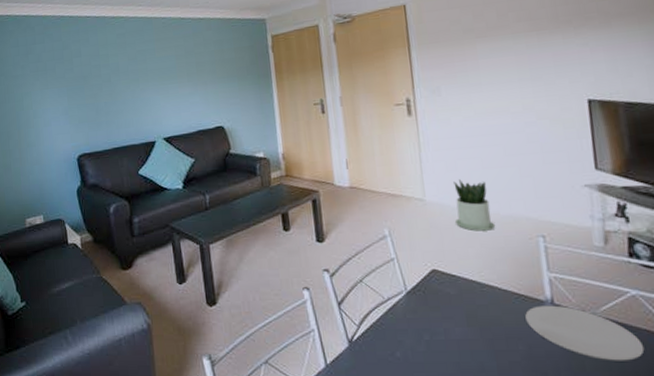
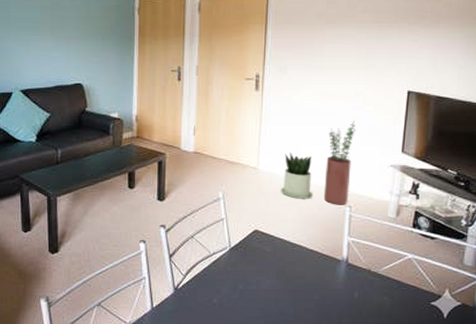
vase: none [501,137,540,236] -> present [323,119,356,205]
plate: present [525,305,645,361] -> none [324,264,409,310]

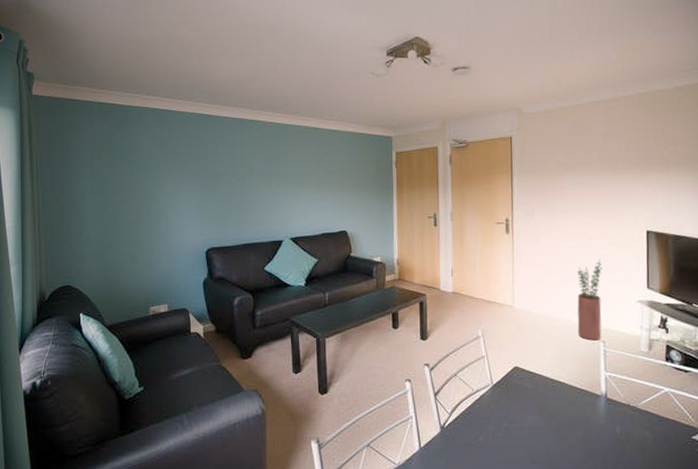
planter: present [280,153,313,199] -> none [536,291,568,335]

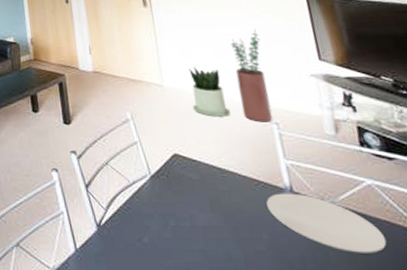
planter: none [536,291,568,335] -> present [189,67,231,117]
plate: none [584,399,671,445] -> present [266,193,387,254]

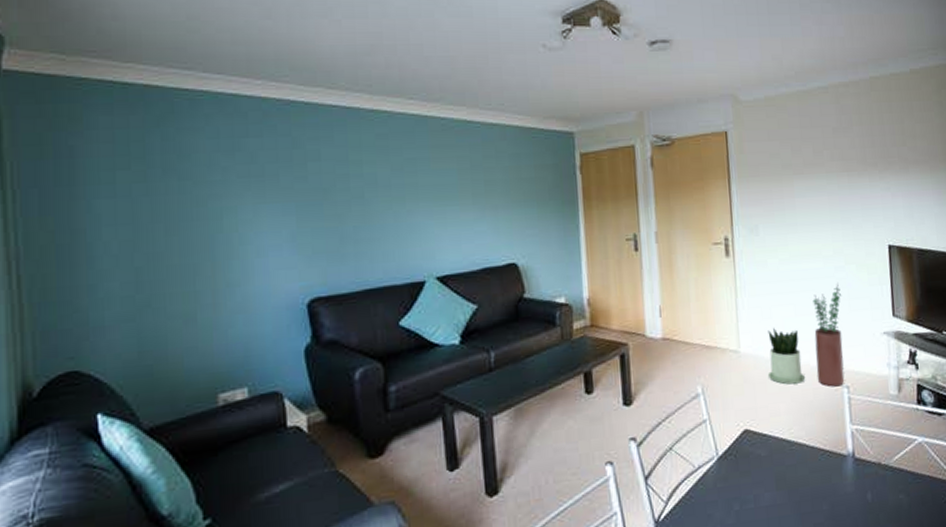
plate: present [266,193,387,254] -> none [829,458,927,512]

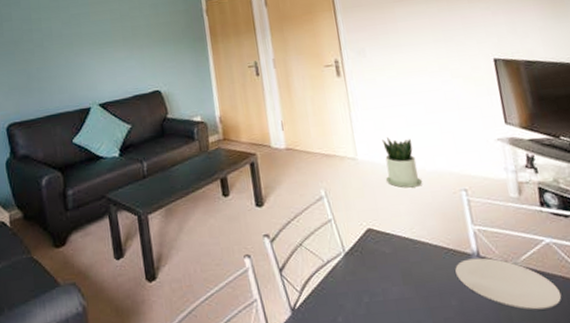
vase: present [813,282,845,387] -> none [423,94,462,190]
plate: none [829,458,927,512] -> present [455,257,562,310]

